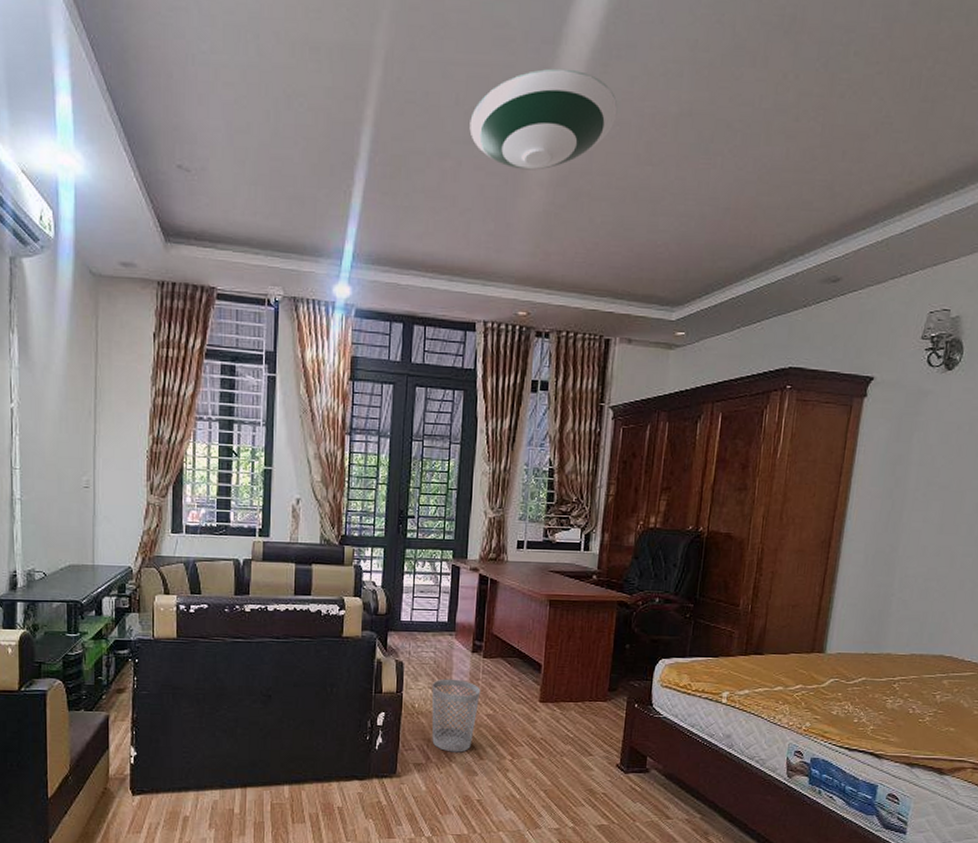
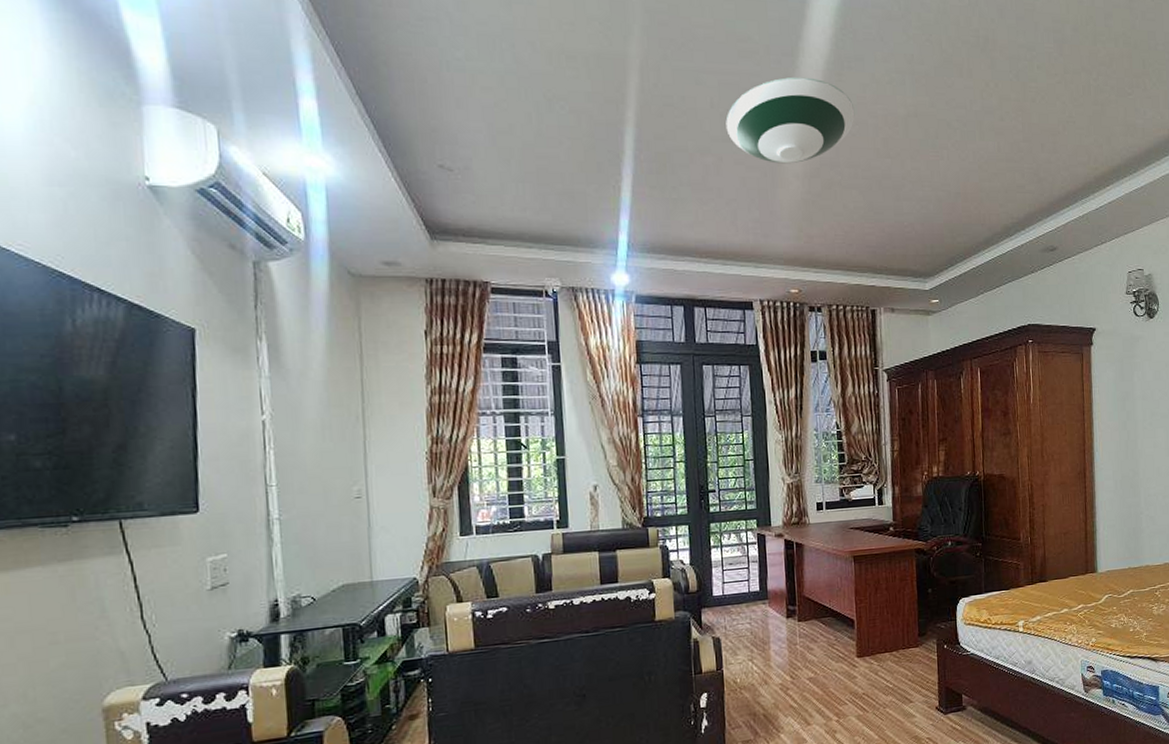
wastebasket: present [431,678,481,753] -> none [751,647,800,723]

